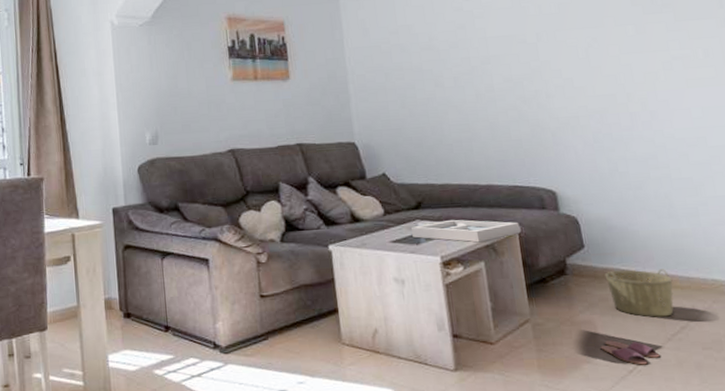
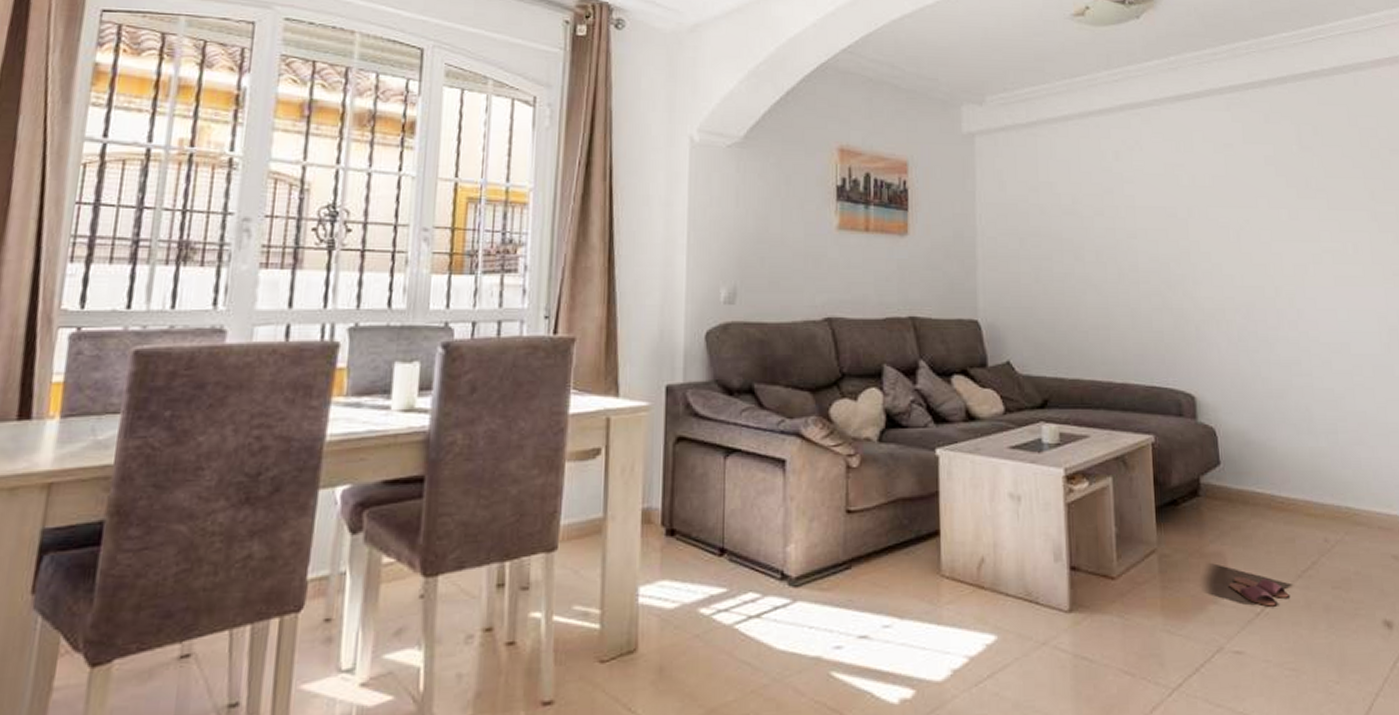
decorative tray: present [411,219,521,243] -> none [1034,423,1154,453]
basket: present [604,269,674,317] -> none [1239,493,1308,550]

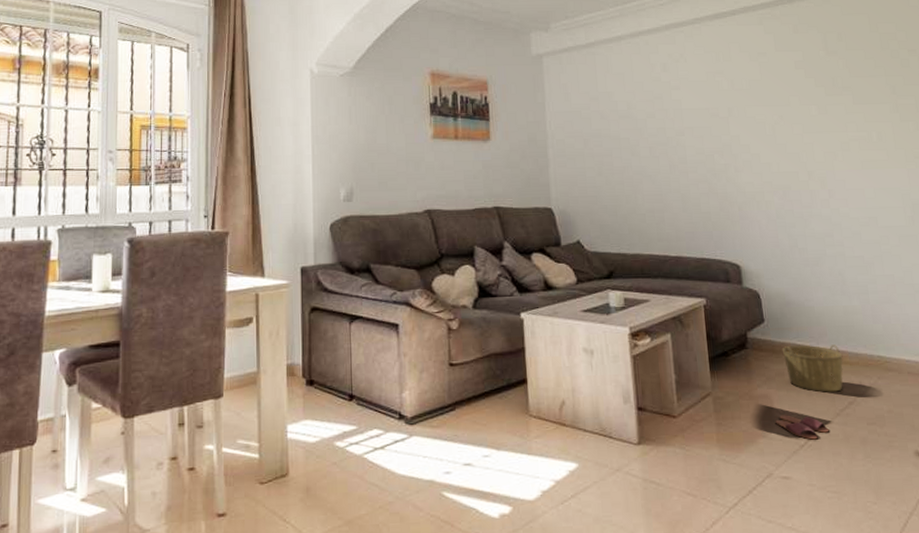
basket: none [1239,493,1308,550] -> present [782,345,843,392]

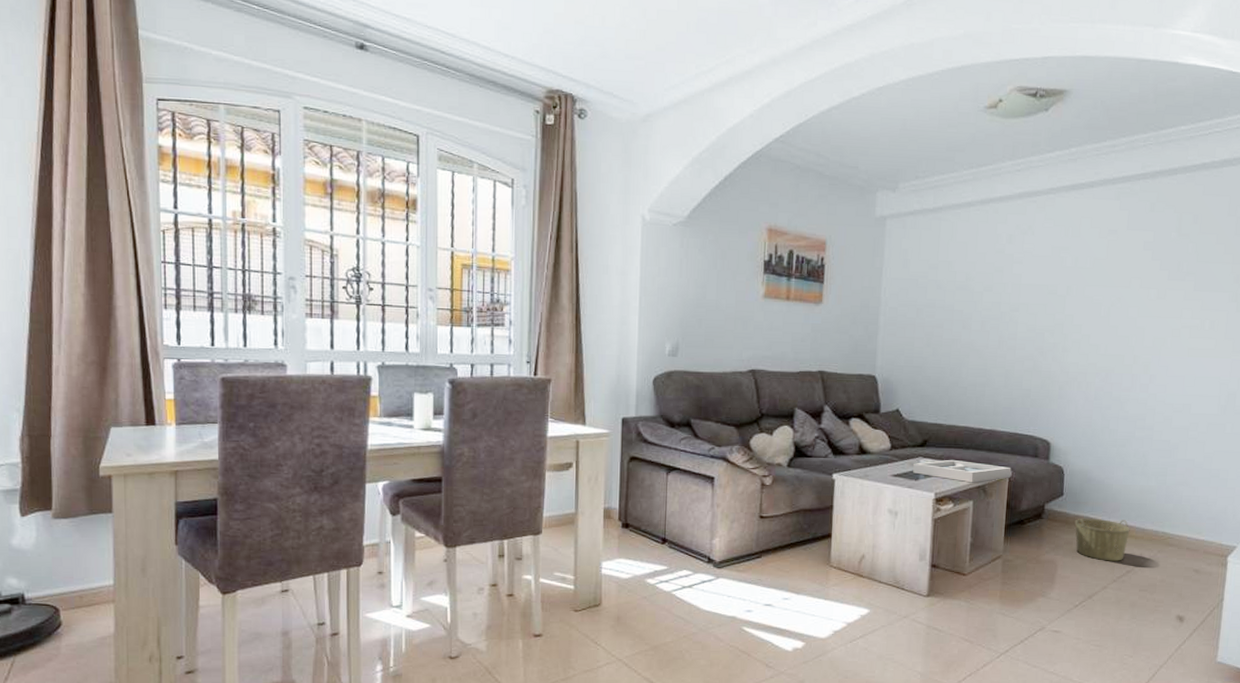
decorative tray: none [603,290,706,314] -> present [913,459,1012,483]
slippers: present [775,415,829,440] -> none [1056,578,1104,601]

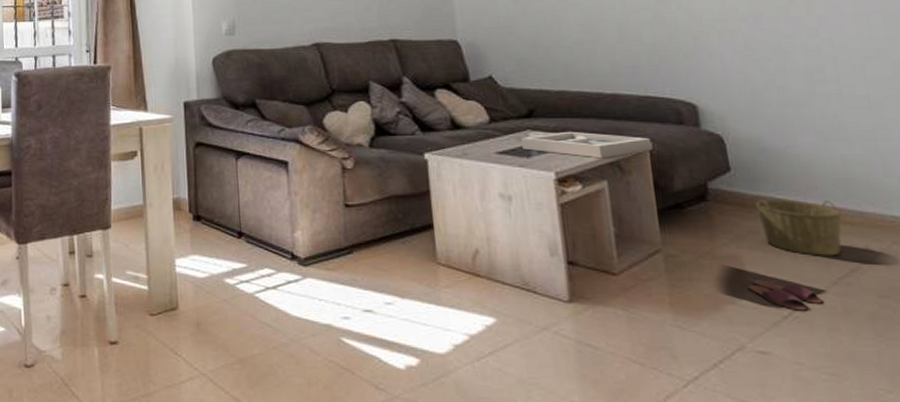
slippers: none [1056,578,1104,601] -> present [748,279,823,311]

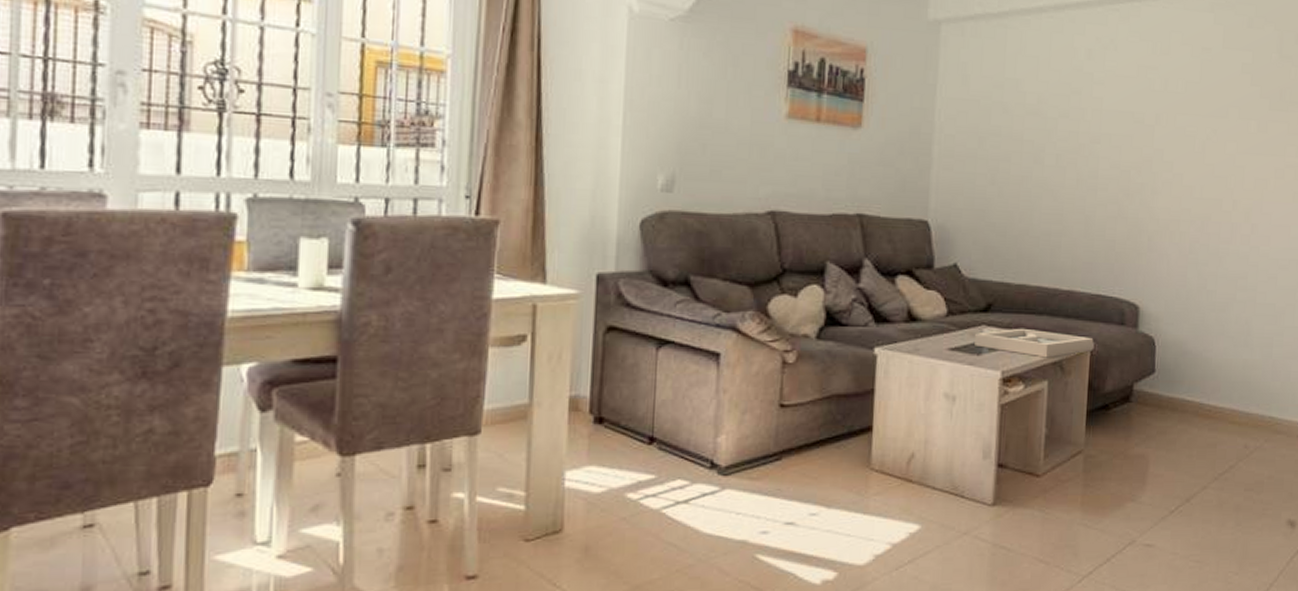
slippers: present [748,279,823,311] -> none [1148,477,1204,505]
basket: present [755,199,842,256] -> none [1168,400,1233,454]

